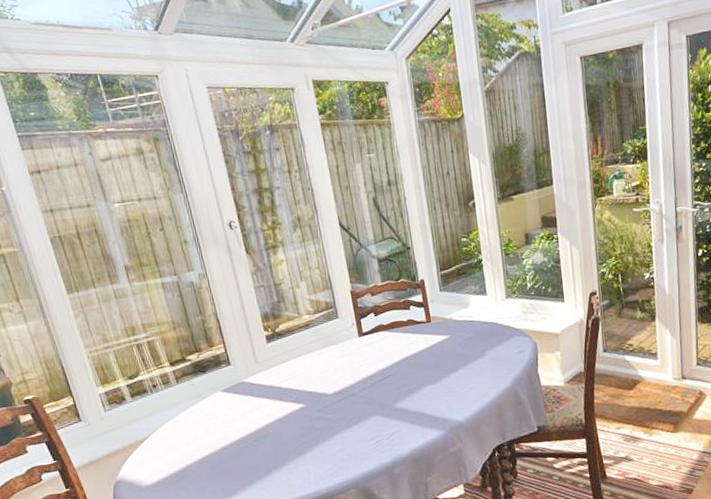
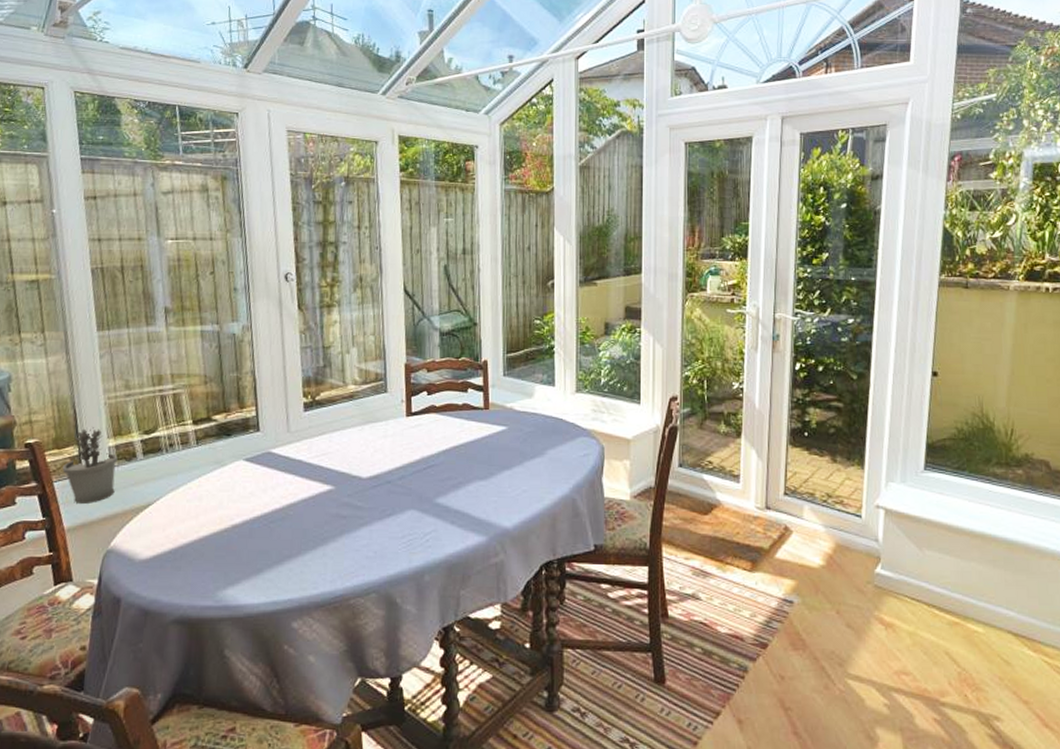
flower pot: none [62,379,113,445] -> present [62,427,118,503]

